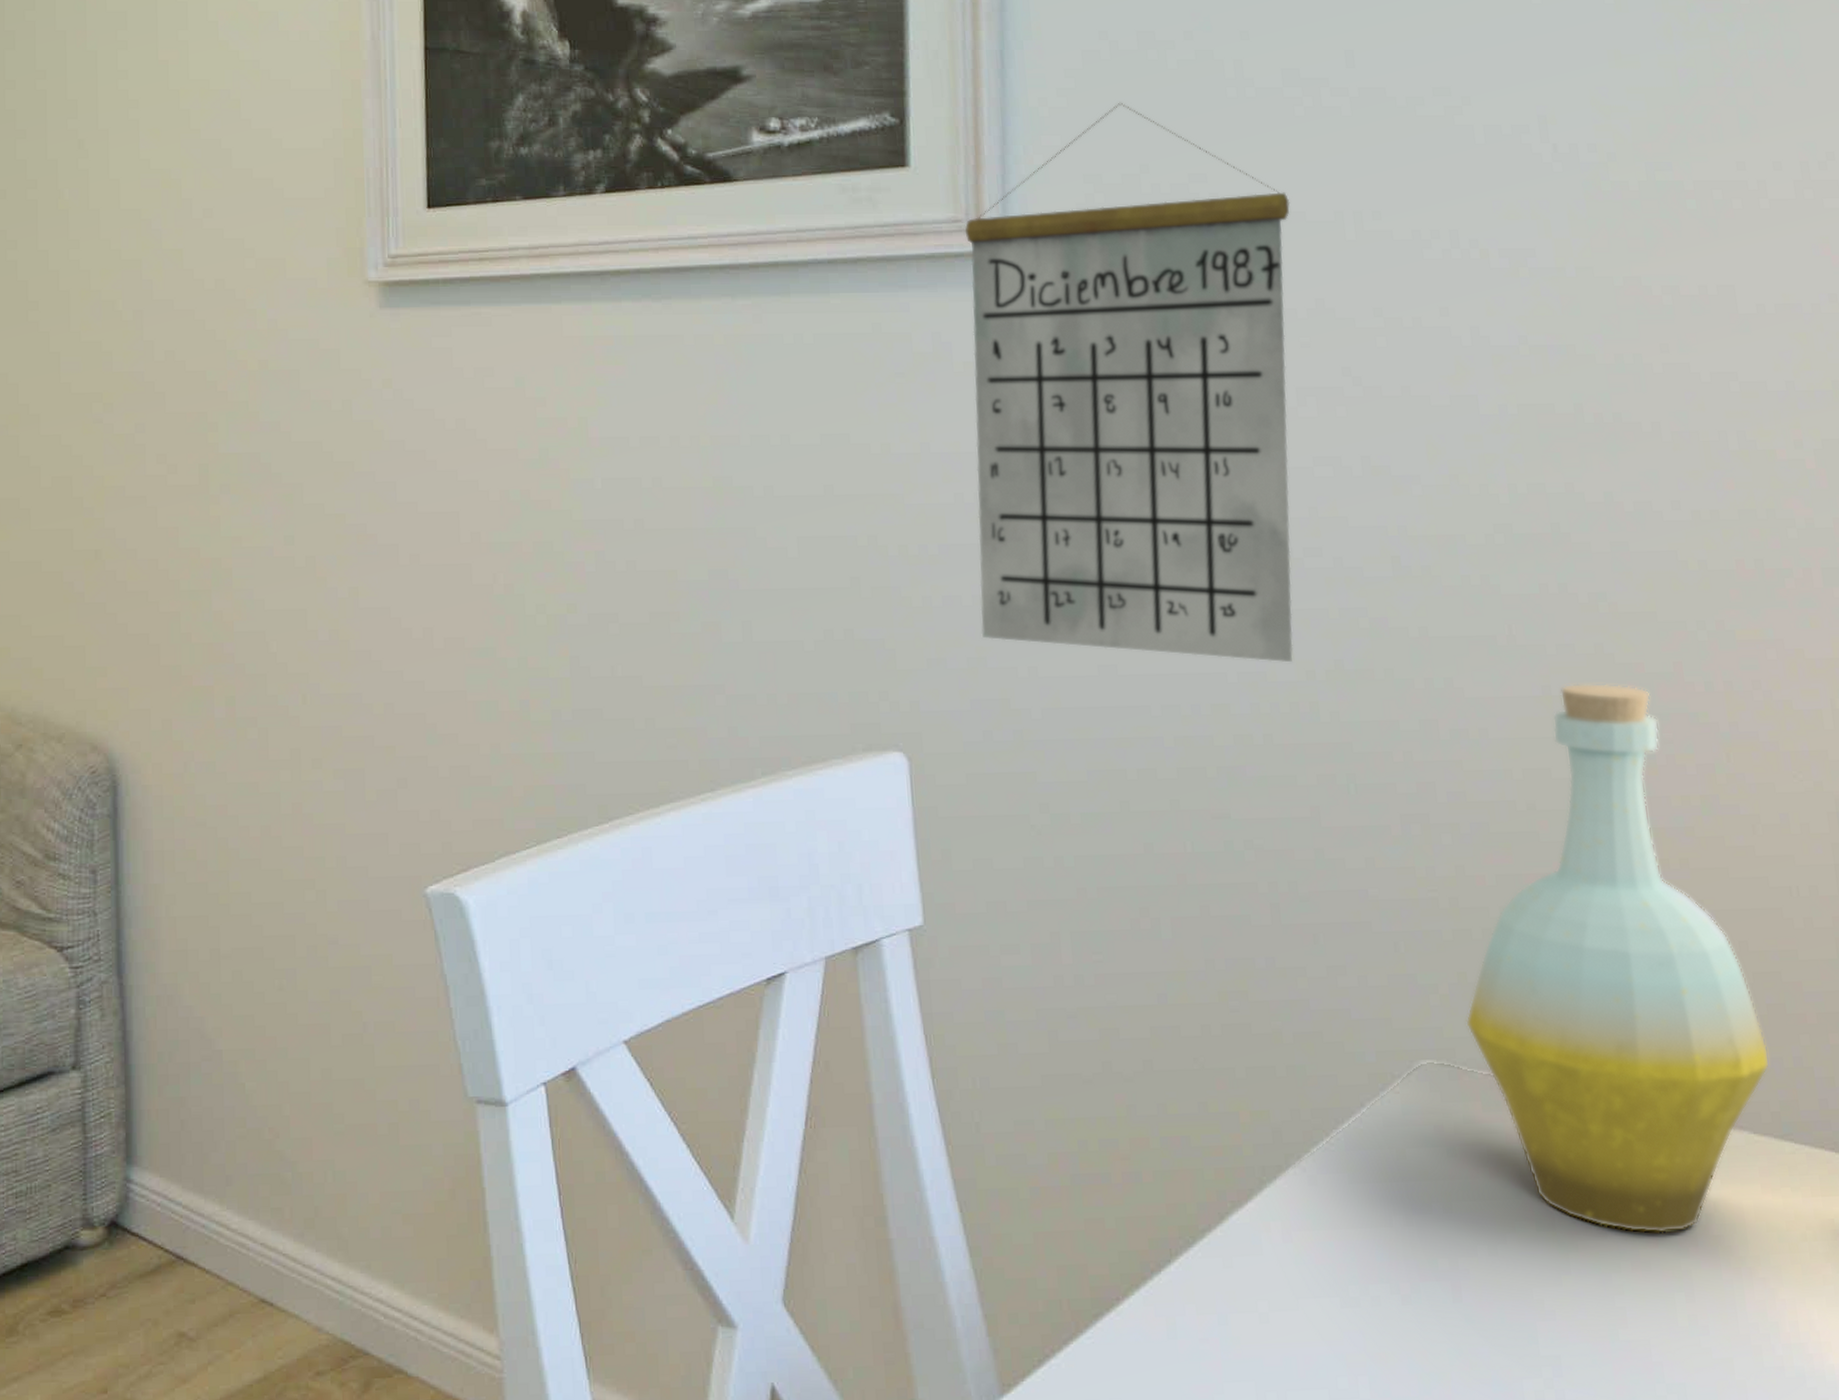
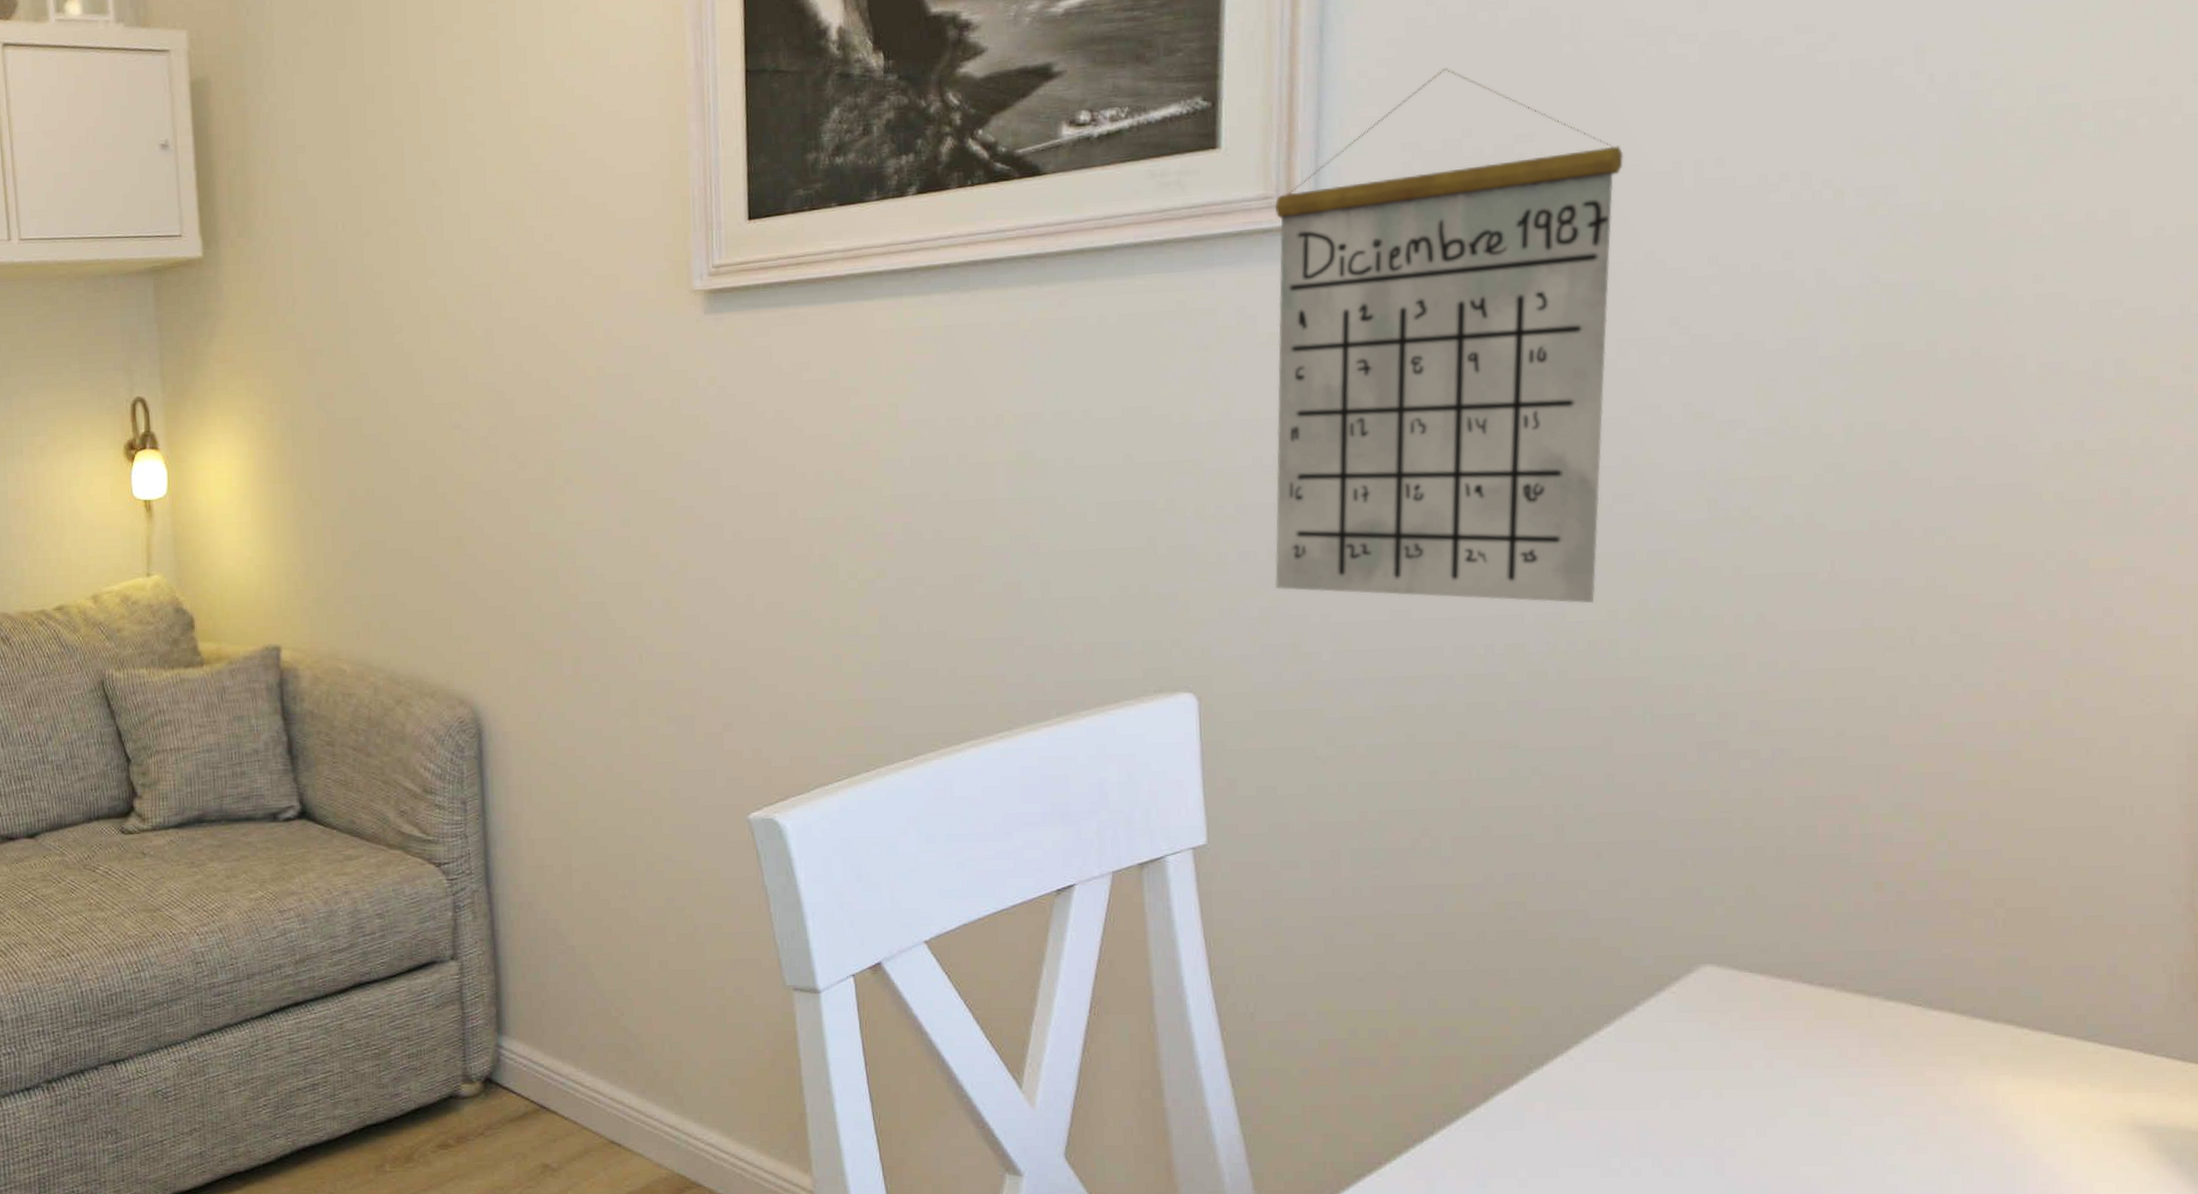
bottle: present [1466,682,1770,1234] -> none [1751,614,2080,1122]

